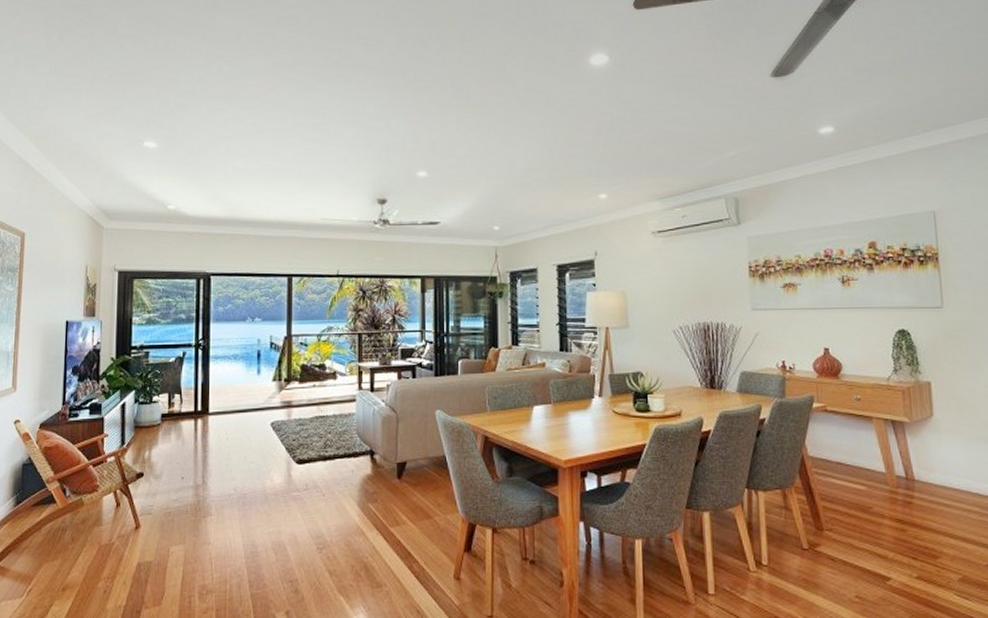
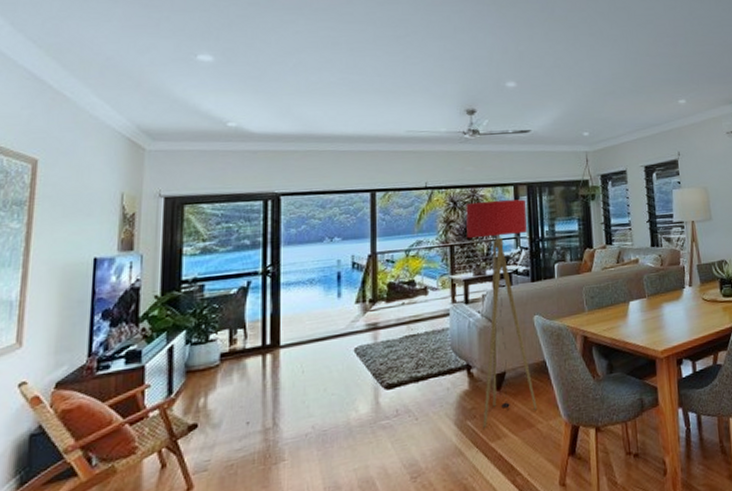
floor lamp: none [374,291,436,512] -> present [466,199,538,428]

